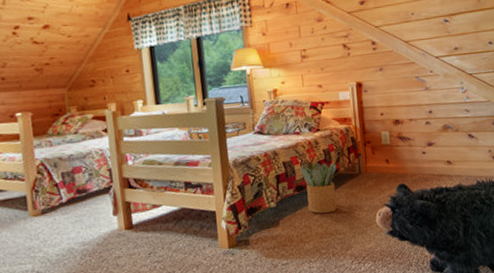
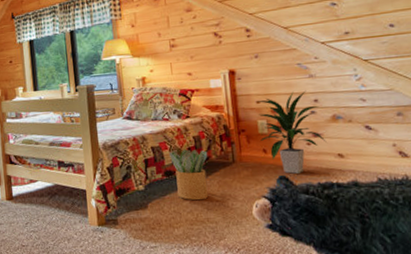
indoor plant: none [380,102,438,182] -> present [256,90,327,174]

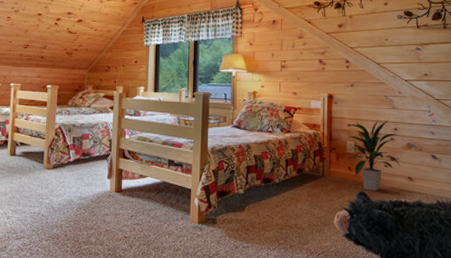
potted plant: present [169,149,209,201] -> none [270,160,302,208]

